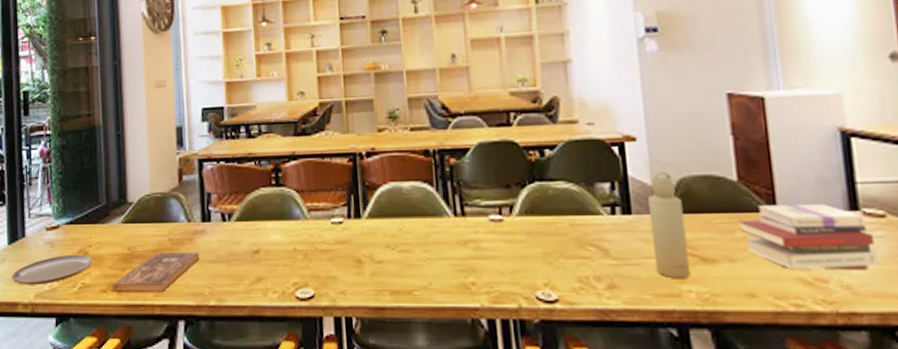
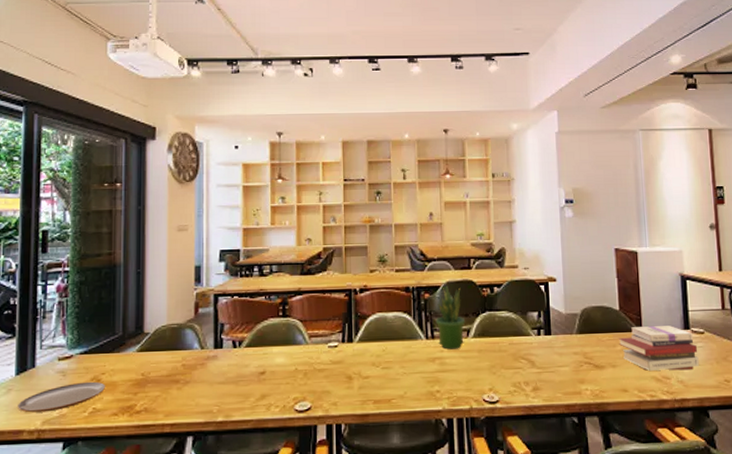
bible: present [113,252,200,291] -> none [124,375,211,414]
planter: none [465,147,506,230] -> present [435,285,465,350]
bottle: present [648,172,691,279] -> none [563,304,588,381]

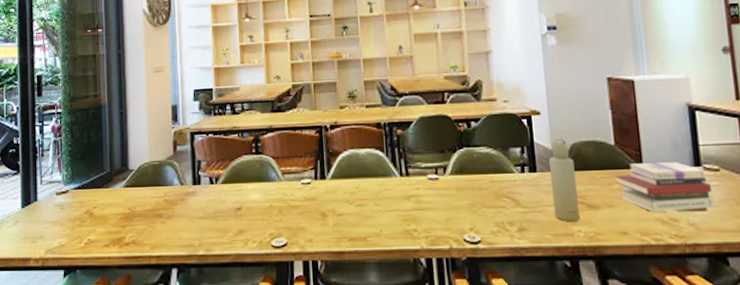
plate: present [18,381,105,413] -> none [25,214,97,243]
planter: present [435,285,465,350] -> none [409,120,441,187]
bottle: none [563,304,588,381] -> present [549,139,581,222]

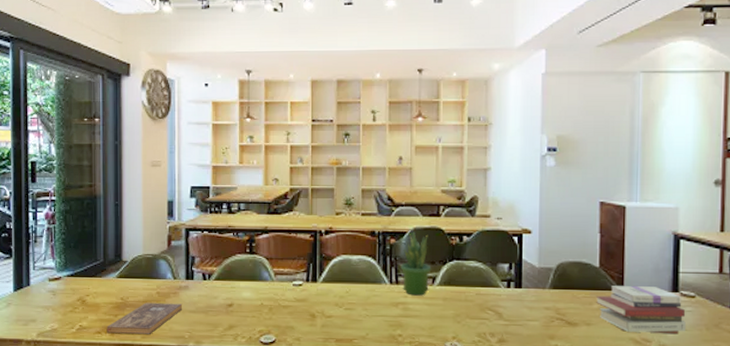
bible: none [115,210,191,245] -> present [106,302,183,334]
planter: none [409,120,441,187] -> present [400,232,430,296]
bottle: present [549,139,581,222] -> none [534,258,559,337]

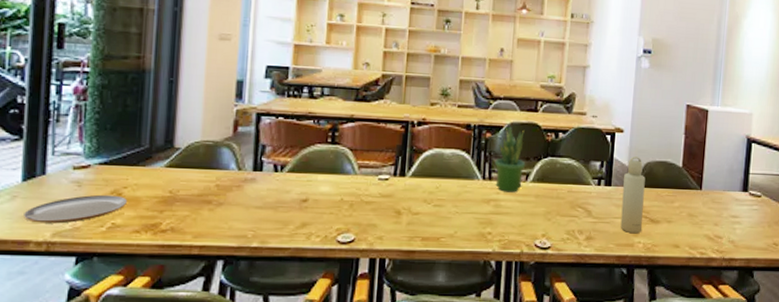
plate: none [16,301,89,326] -> present [24,194,127,224]
bible: present [106,302,183,334] -> none [147,196,248,233]
bottle: none [534,258,559,337] -> present [620,156,645,234]
books: present [595,286,686,335] -> none [676,185,753,231]

